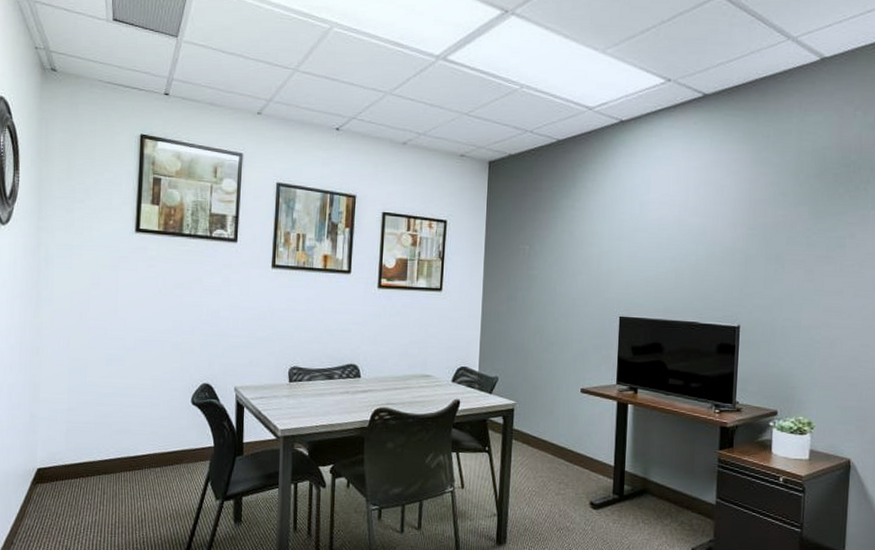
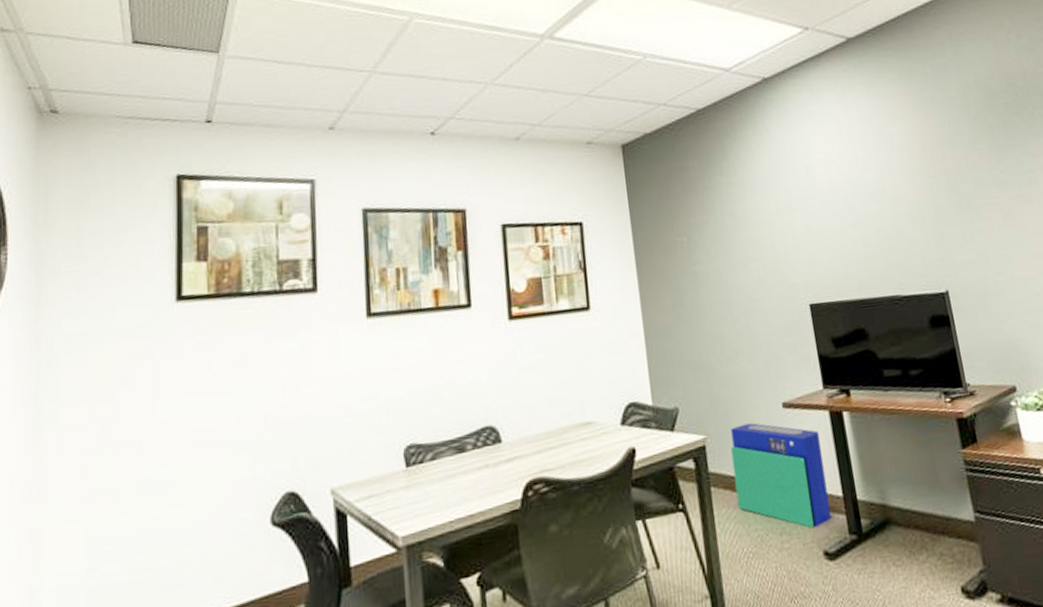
air purifier: none [531,399,606,484] -> present [730,423,831,528]

